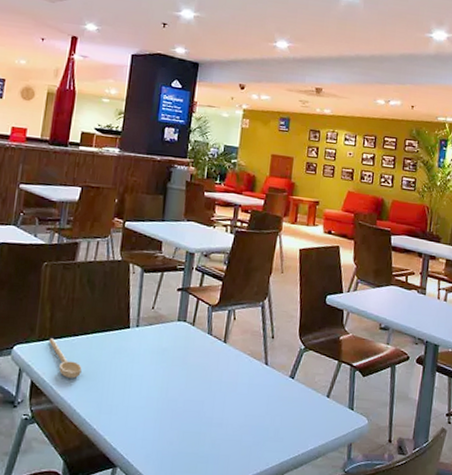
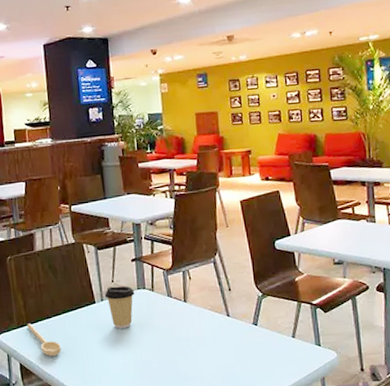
coffee cup: none [141,313,175,360] -> present [104,285,135,329]

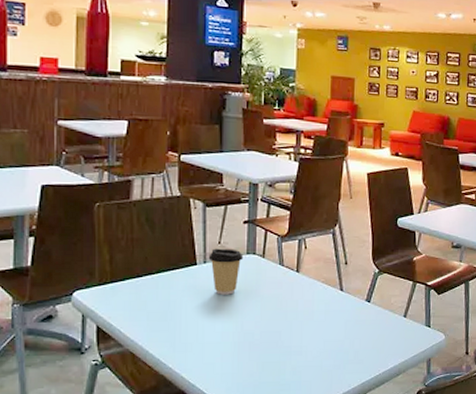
spoon: present [27,323,61,357] -> none [111,281,150,320]

